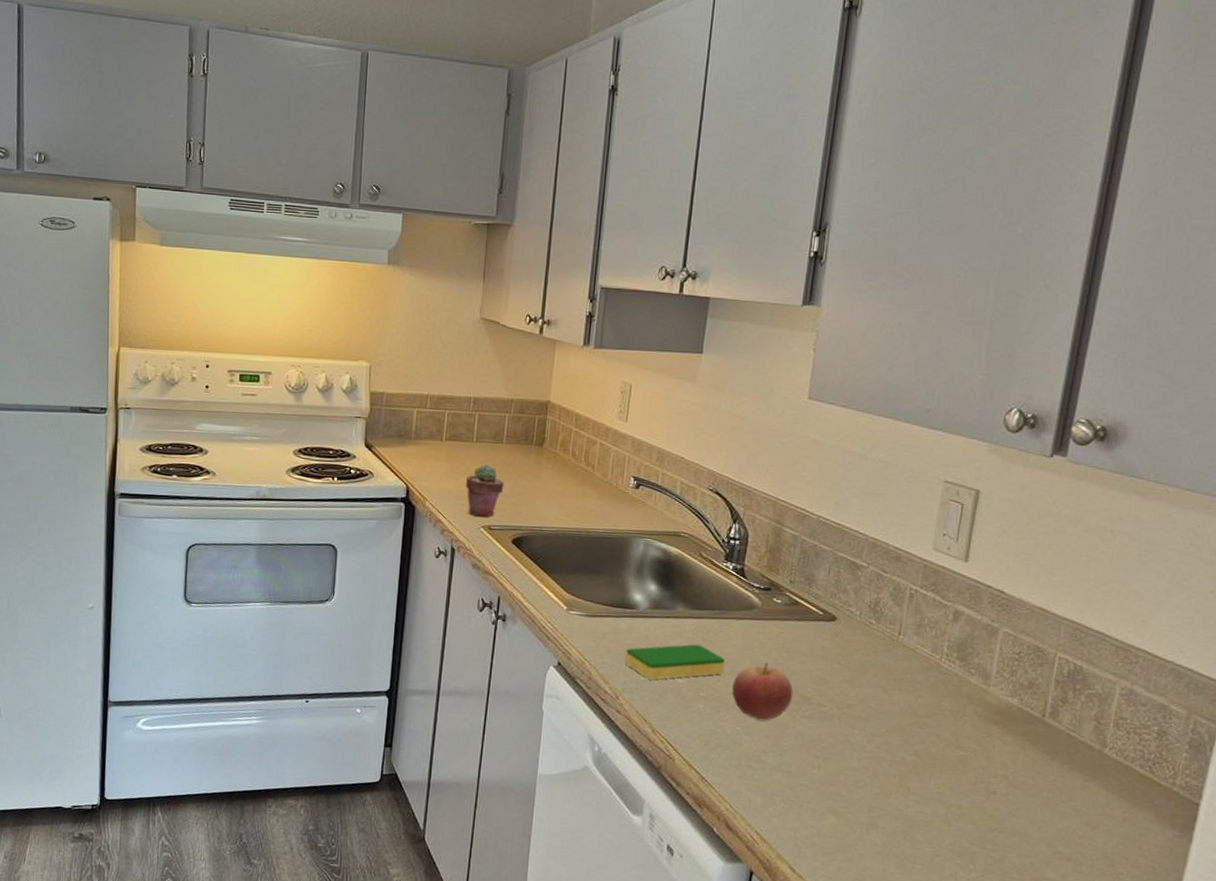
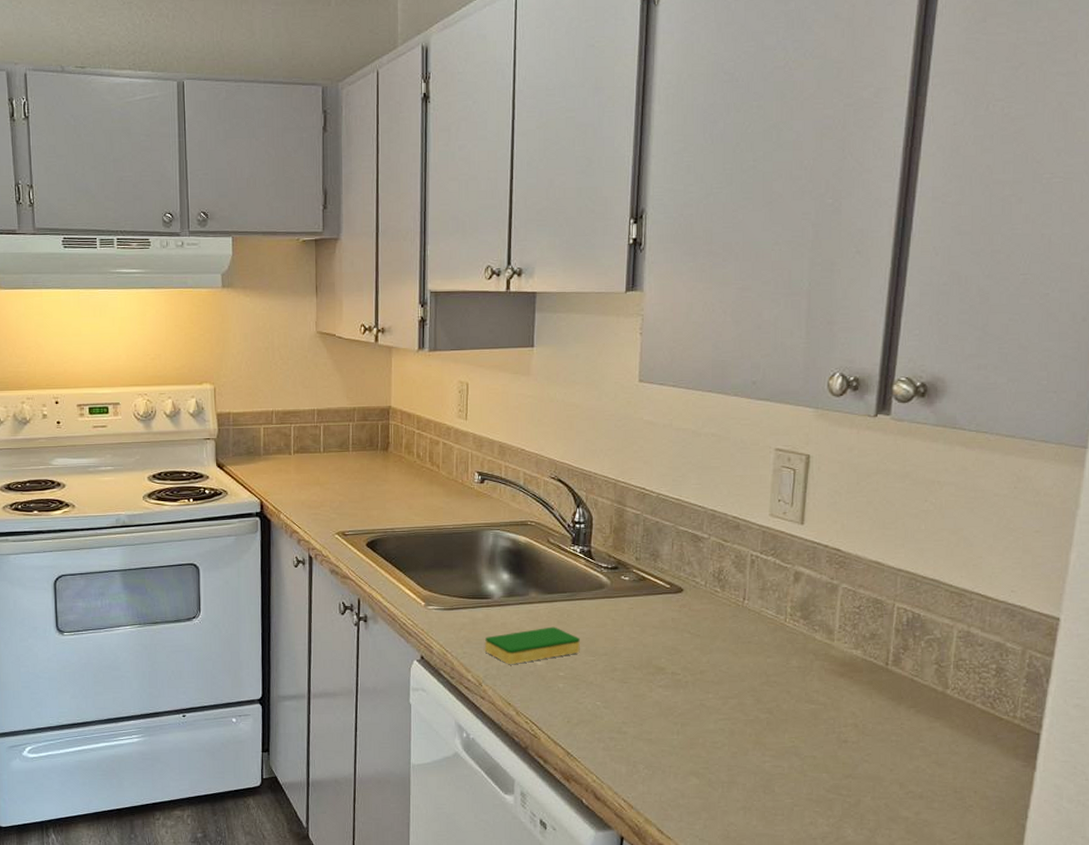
potted succulent: present [465,464,504,517] -> none [316,473,354,524]
apple: present [732,662,793,721] -> none [589,637,648,694]

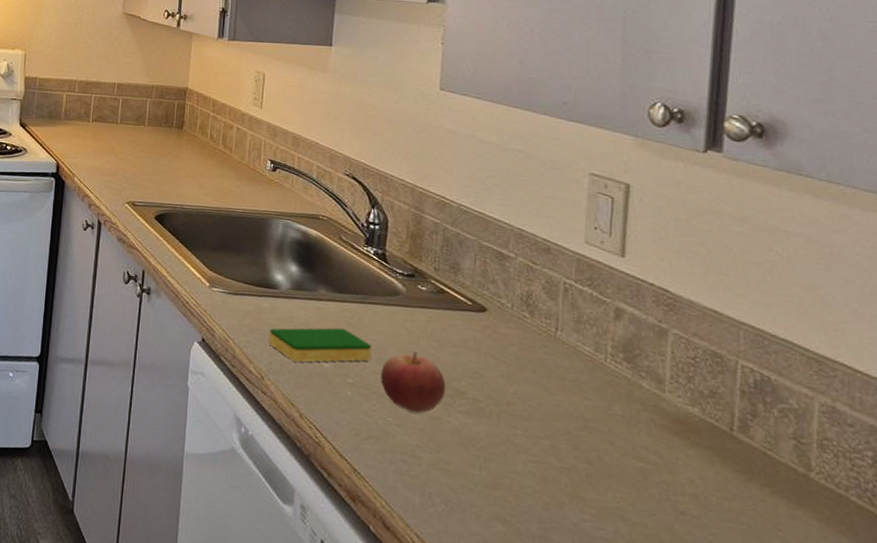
apple: none [589,637,648,694] -> present [381,351,446,414]

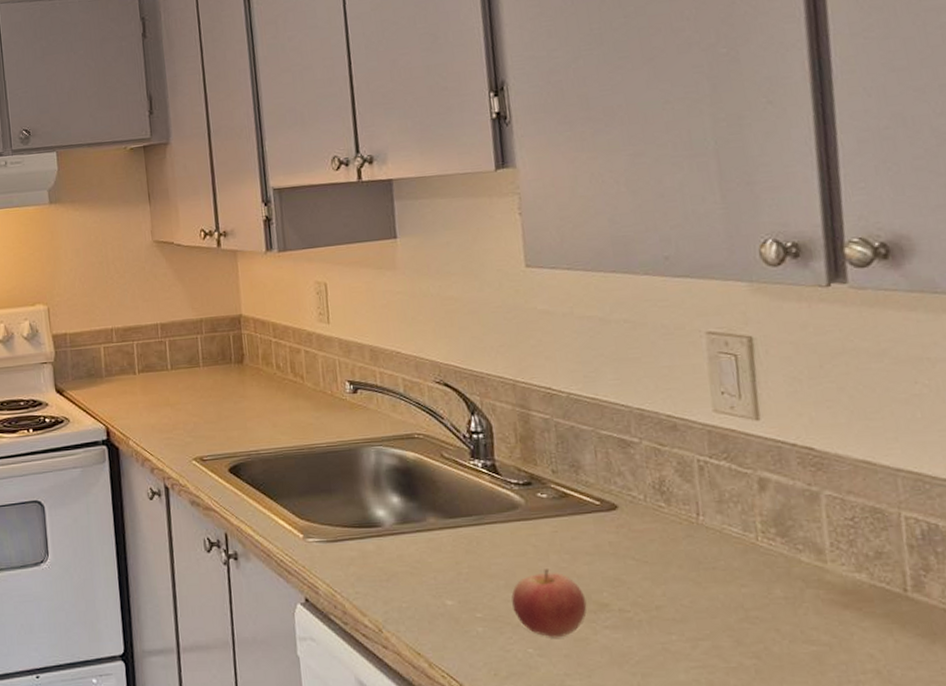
dish sponge: present [268,327,371,362] -> none [380,557,498,605]

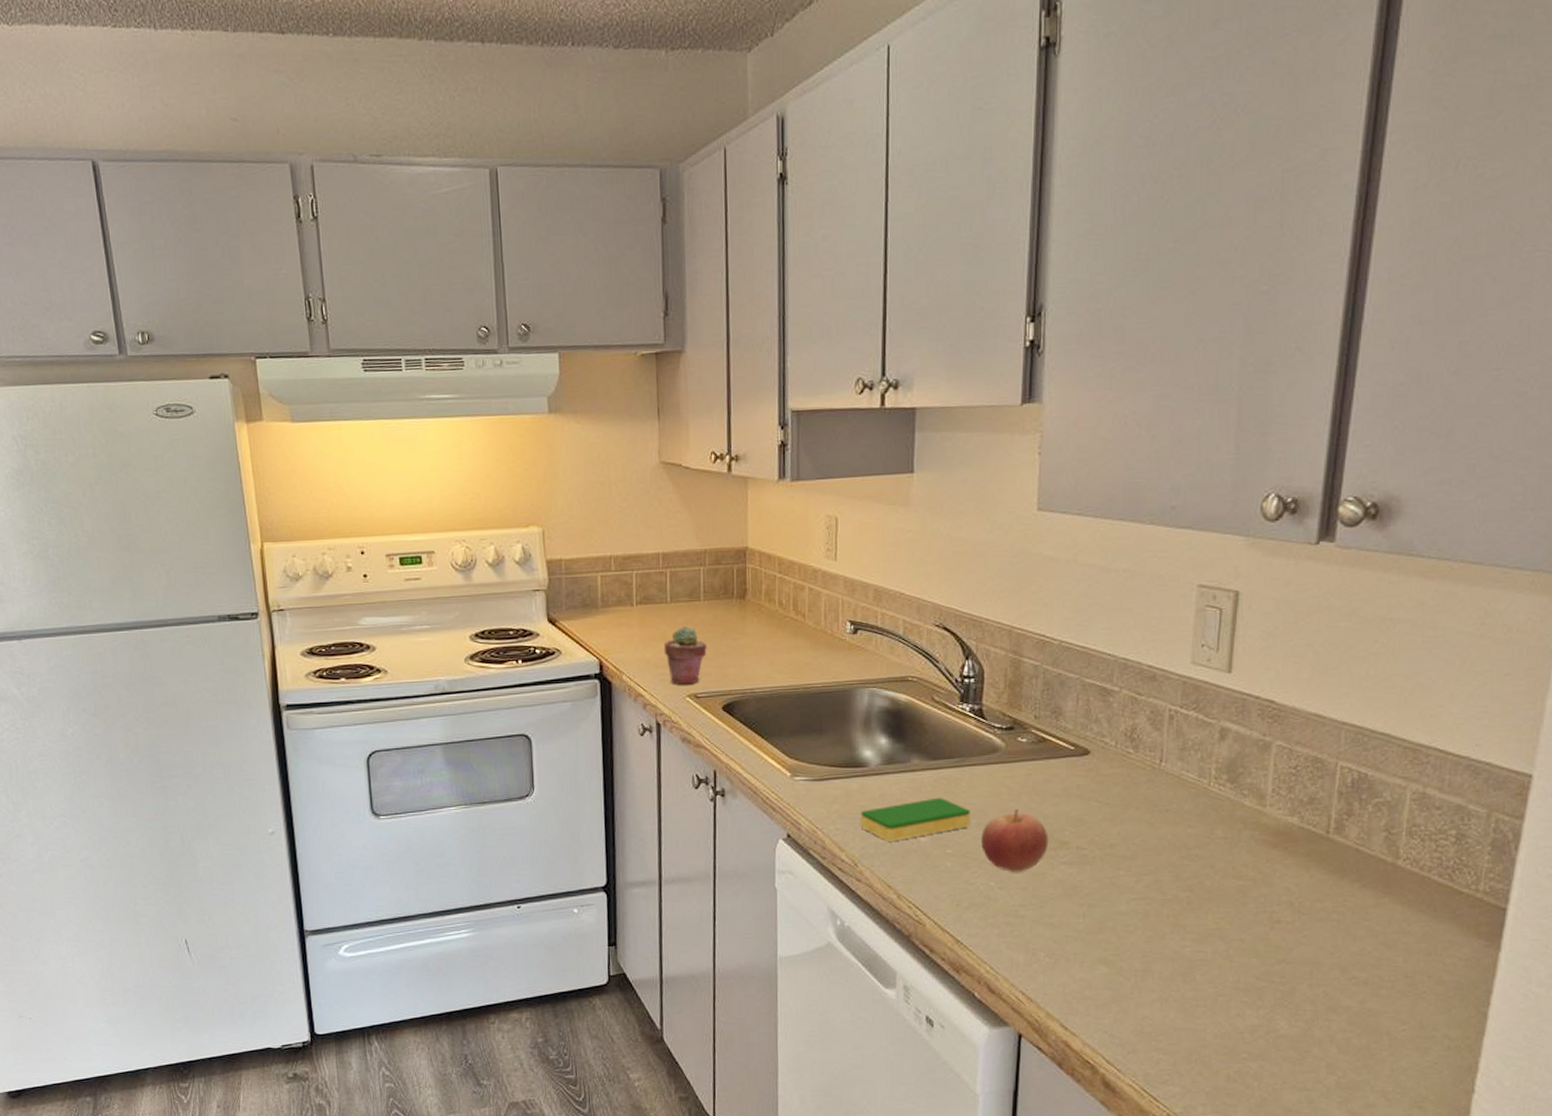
potted succulent: none [167,392,210,449] -> present [663,626,707,685]
dish sponge: none [380,557,498,605] -> present [860,797,970,841]

